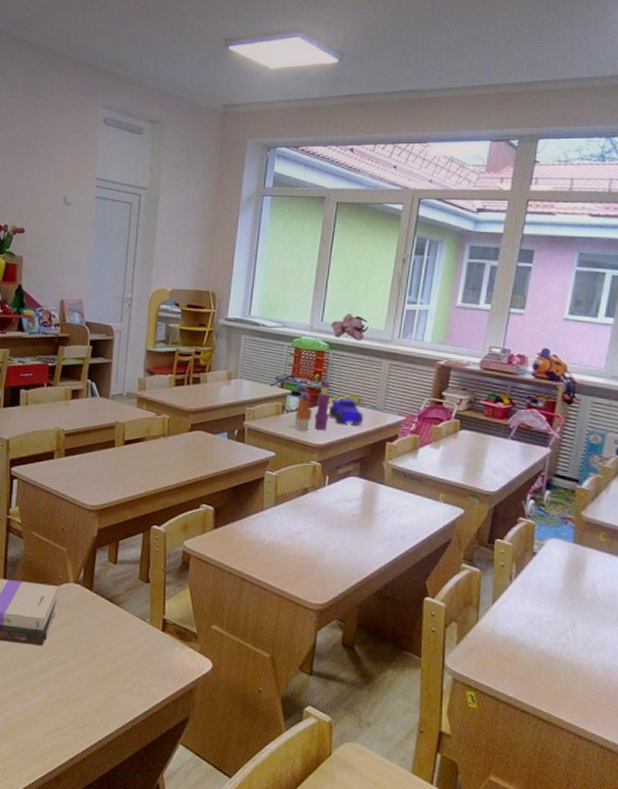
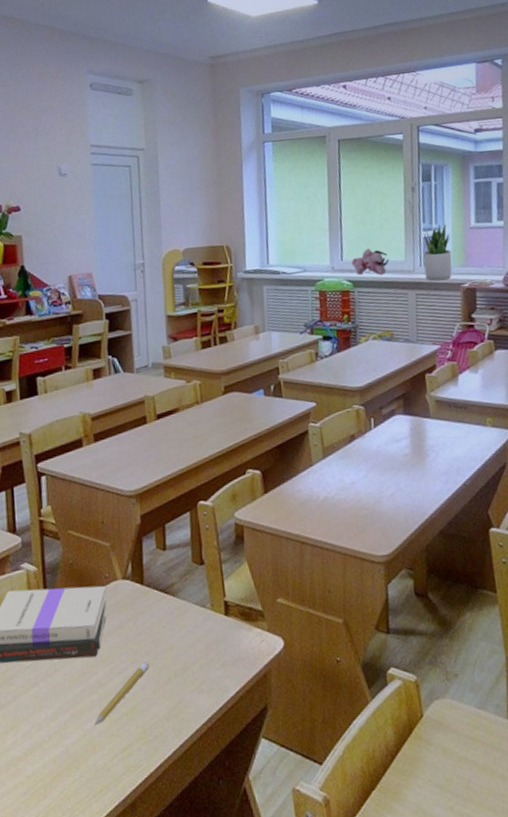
pencil: none [33,658,88,705] -> present [95,661,149,726]
toy blocks: present [289,380,330,432] -> none [325,319,365,377]
toy truck: present [329,397,363,425] -> none [363,334,399,363]
planter: none [402,299,434,355] -> present [423,224,453,281]

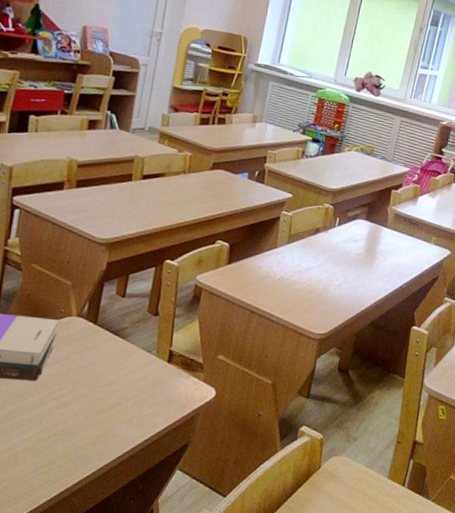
pencil: present [95,661,149,726] -> none [22,392,86,442]
planter: present [423,224,453,281] -> none [412,66,442,115]

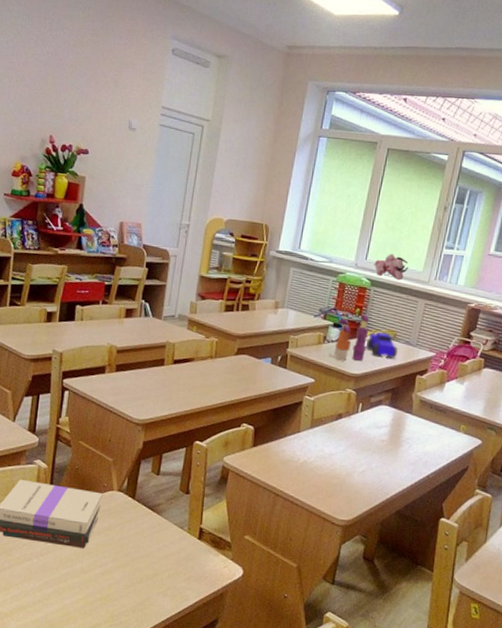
toy blocks: none [307,130,347,177] -> present [328,314,369,362]
toy truck: none [344,147,374,173] -> present [366,331,398,358]

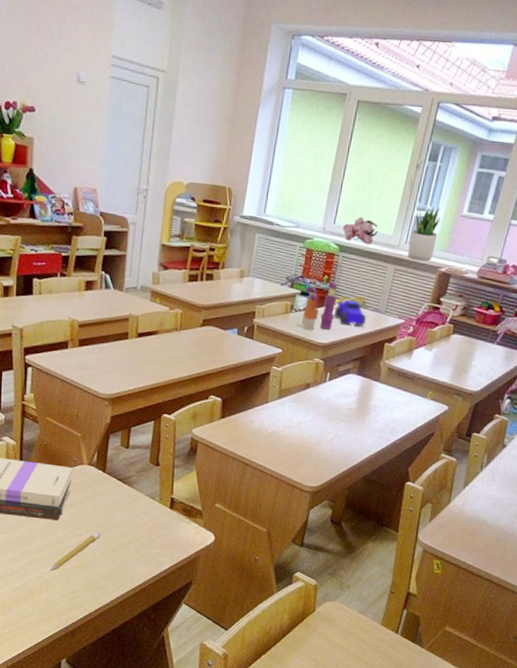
pencil: none [72,561,127,603] -> present [50,531,101,572]
planter: none [437,246,469,297] -> present [407,207,441,261]

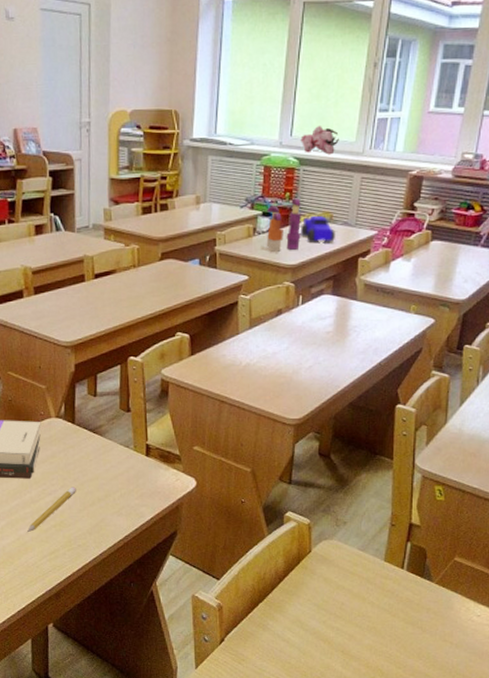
planter: present [407,207,441,261] -> none [374,106,406,166]

